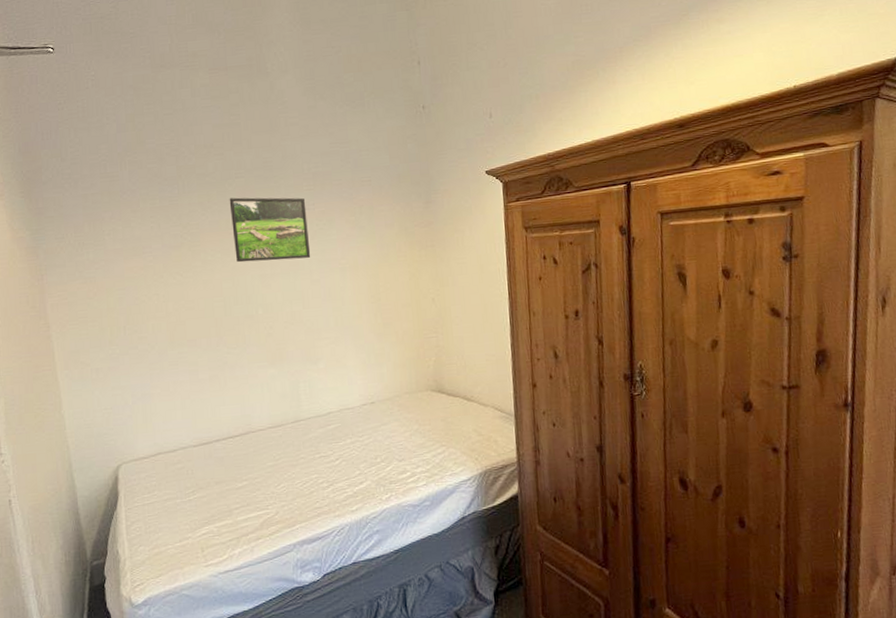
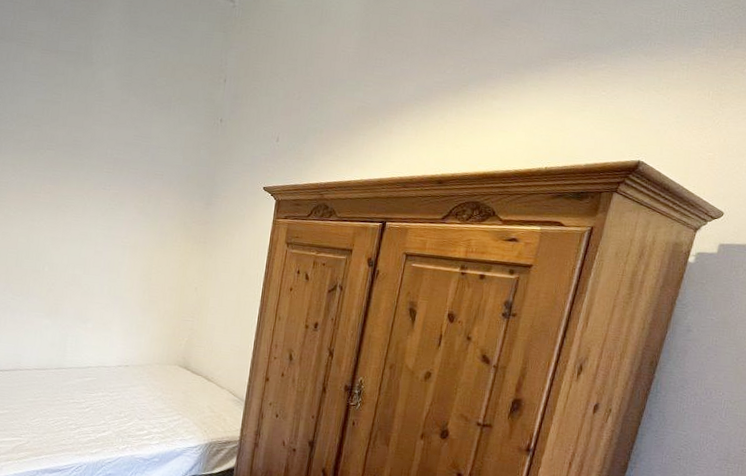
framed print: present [229,197,311,263] -> none [34,166,103,231]

